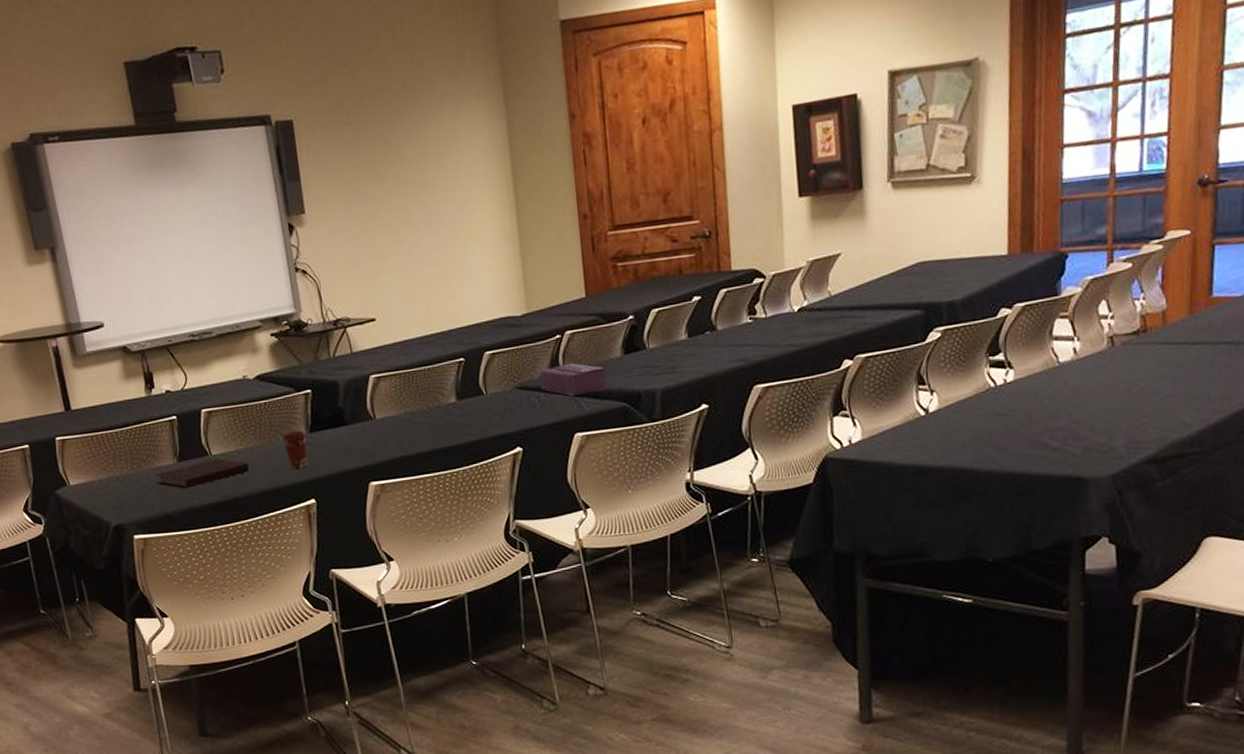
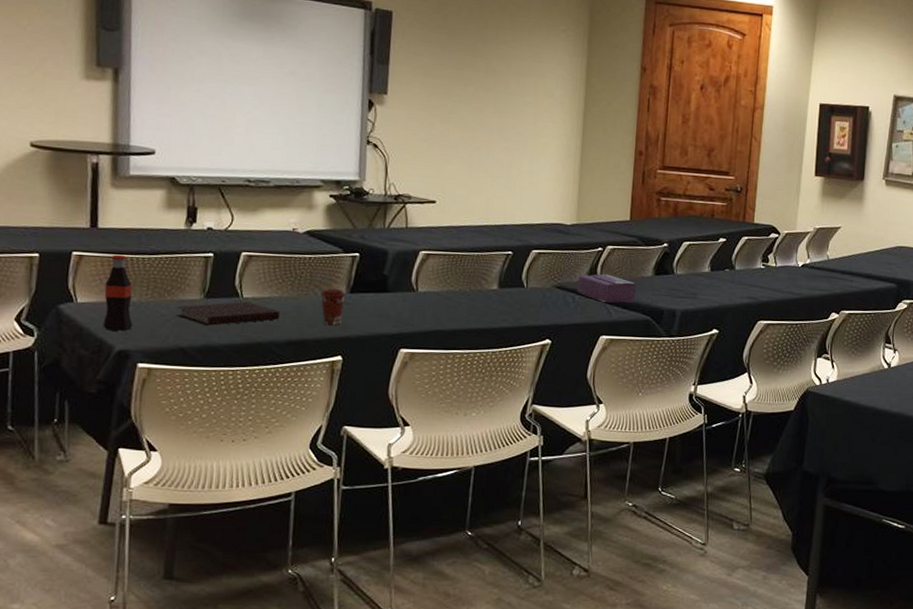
bottle: none [89,432,122,508] -> present [103,254,133,331]

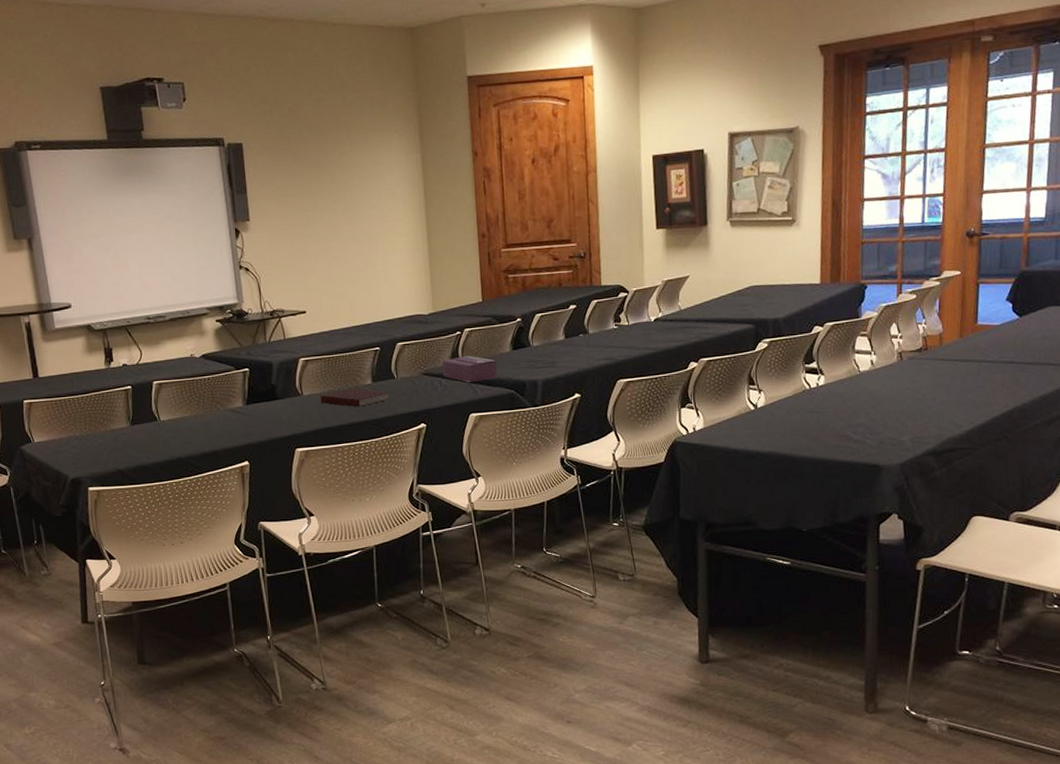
bottle: present [103,254,133,331] -> none [52,397,80,463]
notebook: present [176,301,281,326] -> none [110,423,193,449]
coffee cup: present [320,288,347,326] -> none [222,402,244,436]
notebook: none [437,291,516,313] -> present [320,388,390,408]

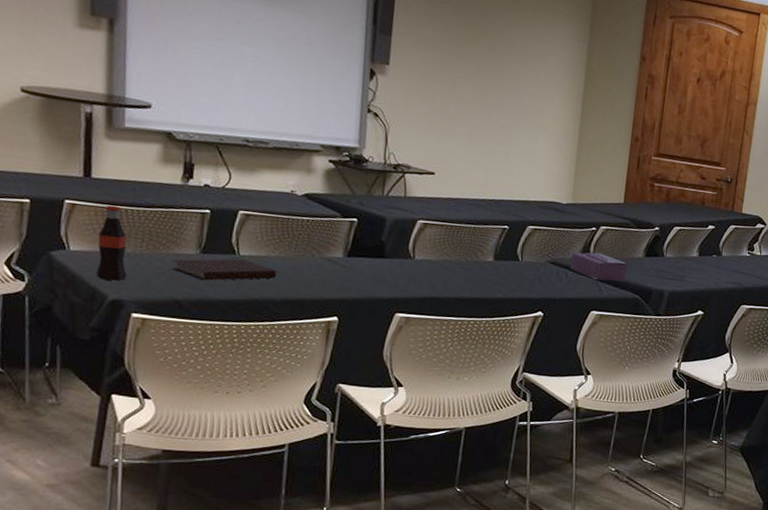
bottle: none [52,397,80,463] -> present [96,205,127,281]
notebook: none [110,423,193,449] -> present [171,258,277,281]
notebook: present [320,388,390,408] -> none [433,261,511,283]

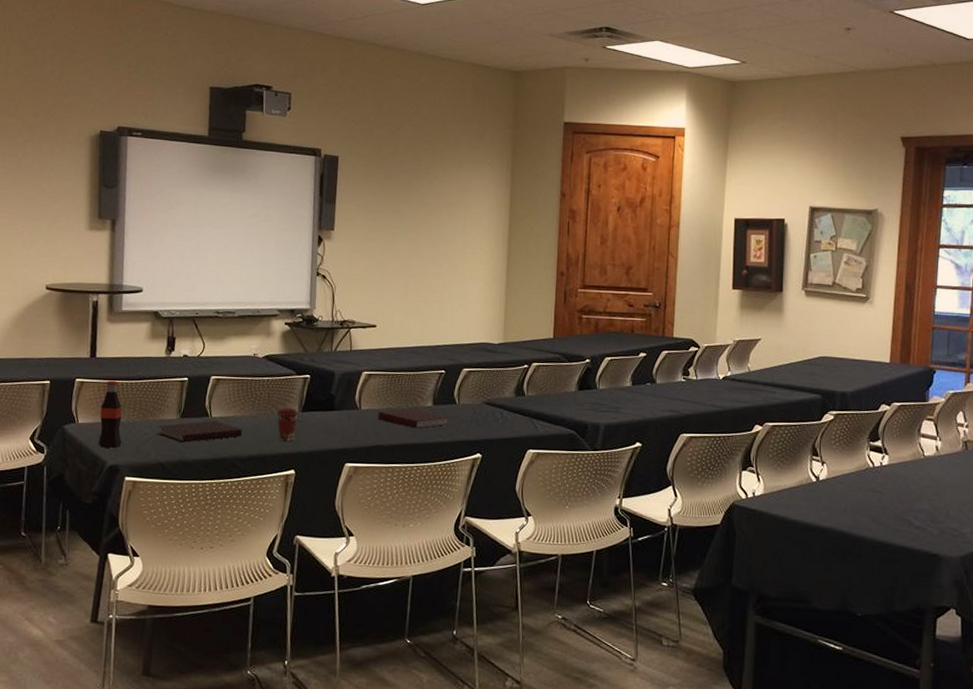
coffee cup: none [317,251,344,288] -> present [276,408,299,442]
notebook: none [433,261,511,283] -> present [378,408,449,429]
tissue box: present [569,252,628,282] -> none [504,390,561,418]

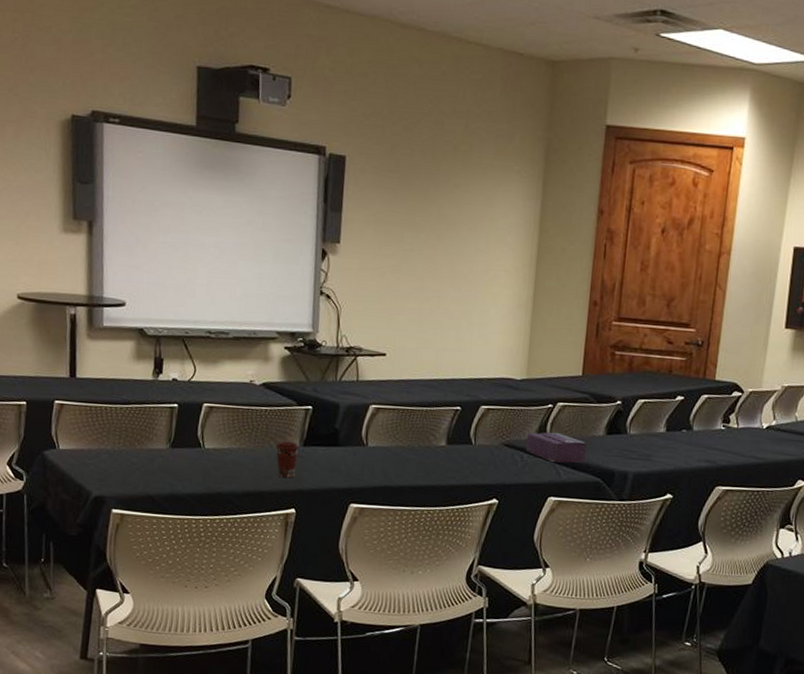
bottle: present [98,380,122,448] -> none [81,403,108,478]
notebook: present [157,420,243,443] -> none [145,452,239,475]
notebook: present [378,408,449,429] -> none [386,447,464,470]
tissue box: none [504,390,561,418] -> present [525,432,588,463]

